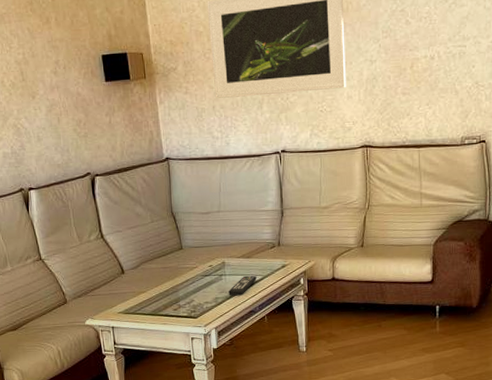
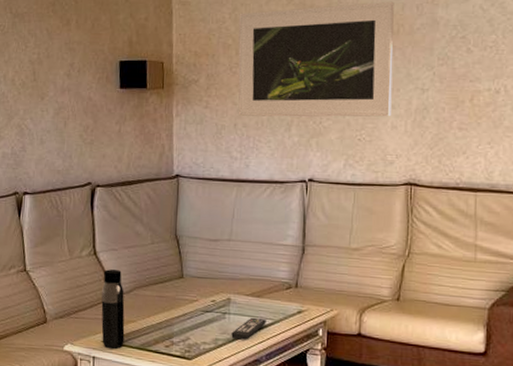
water bottle: none [111,249,138,319] -> present [101,269,125,350]

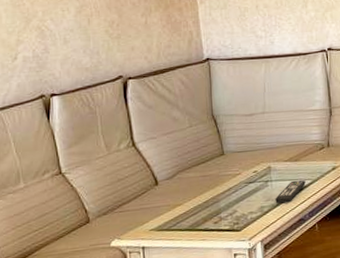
water bottle: present [101,269,125,350] -> none [144,157,173,237]

